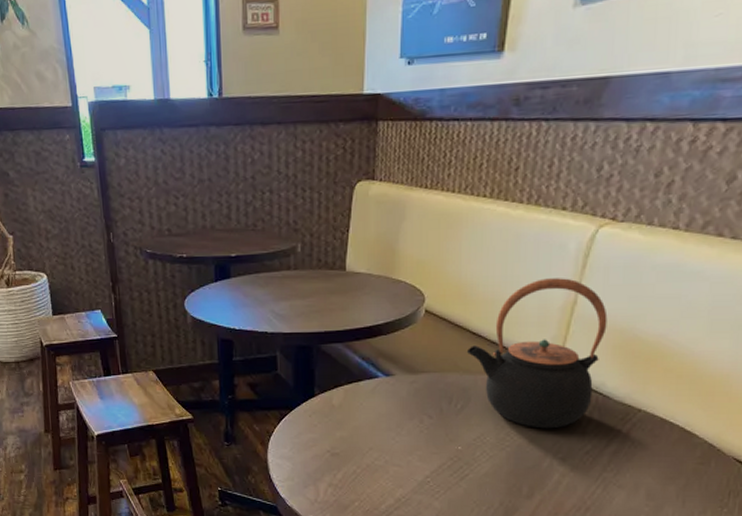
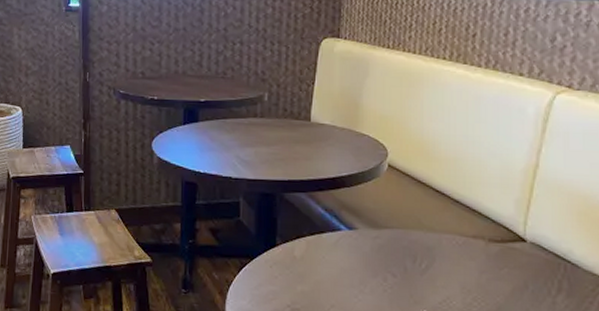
teapot: present [466,278,608,429] -> none [430,140,571,296]

